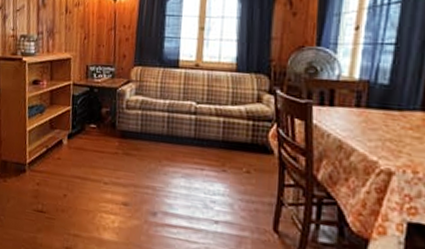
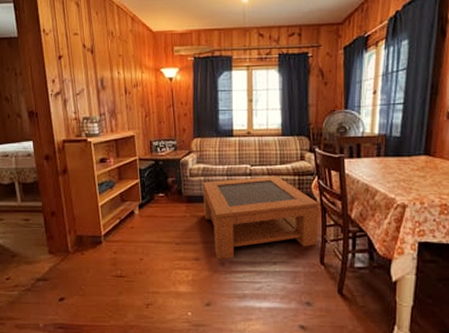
coffee table: none [138,116,276,209] -> present [203,175,319,260]

